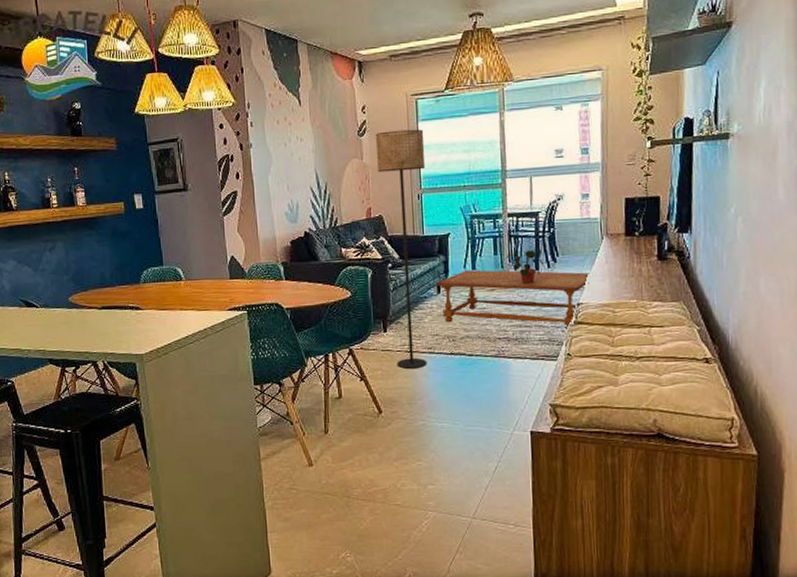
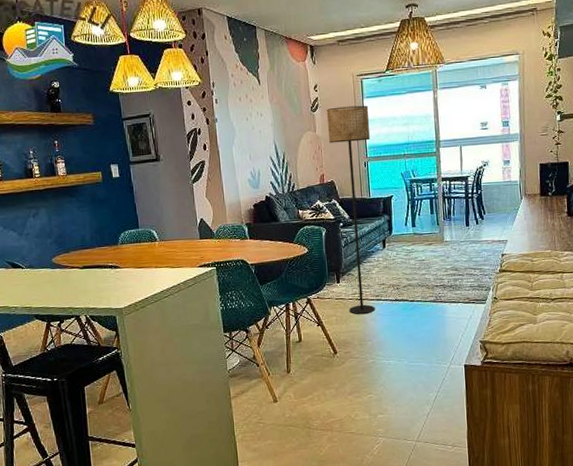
coffee table: present [436,270,589,332] -> none [382,227,511,279]
potted plant: present [507,239,543,283] -> none [442,200,473,238]

